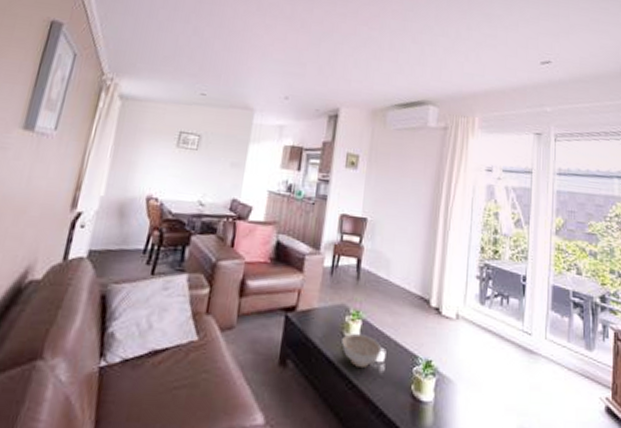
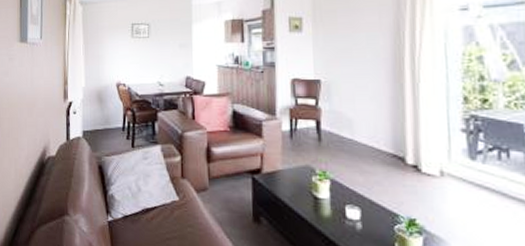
decorative bowl: present [342,333,382,367] -> none [312,192,356,225]

